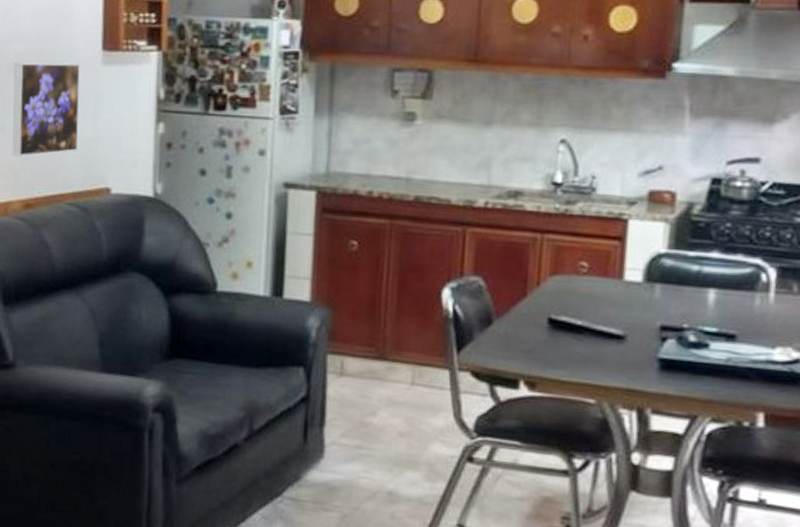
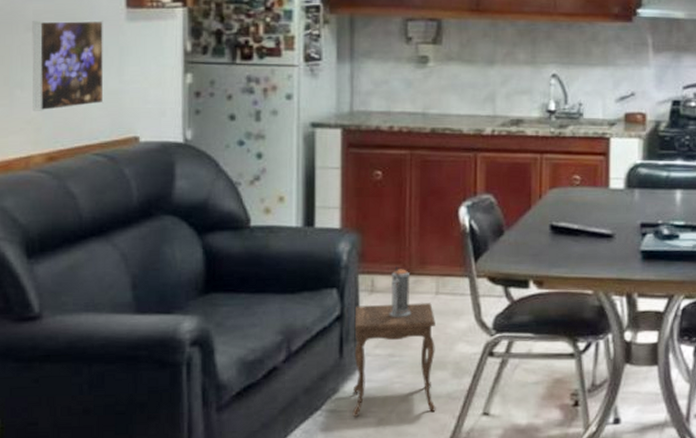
side table: none [314,349,409,515] -> present [352,266,436,417]

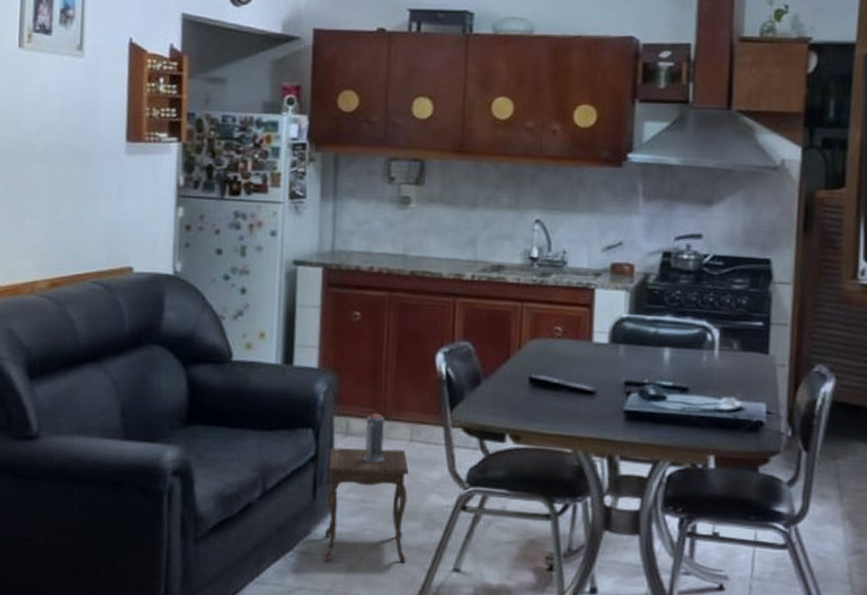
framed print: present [32,20,104,111] -> none [39,152,105,239]

